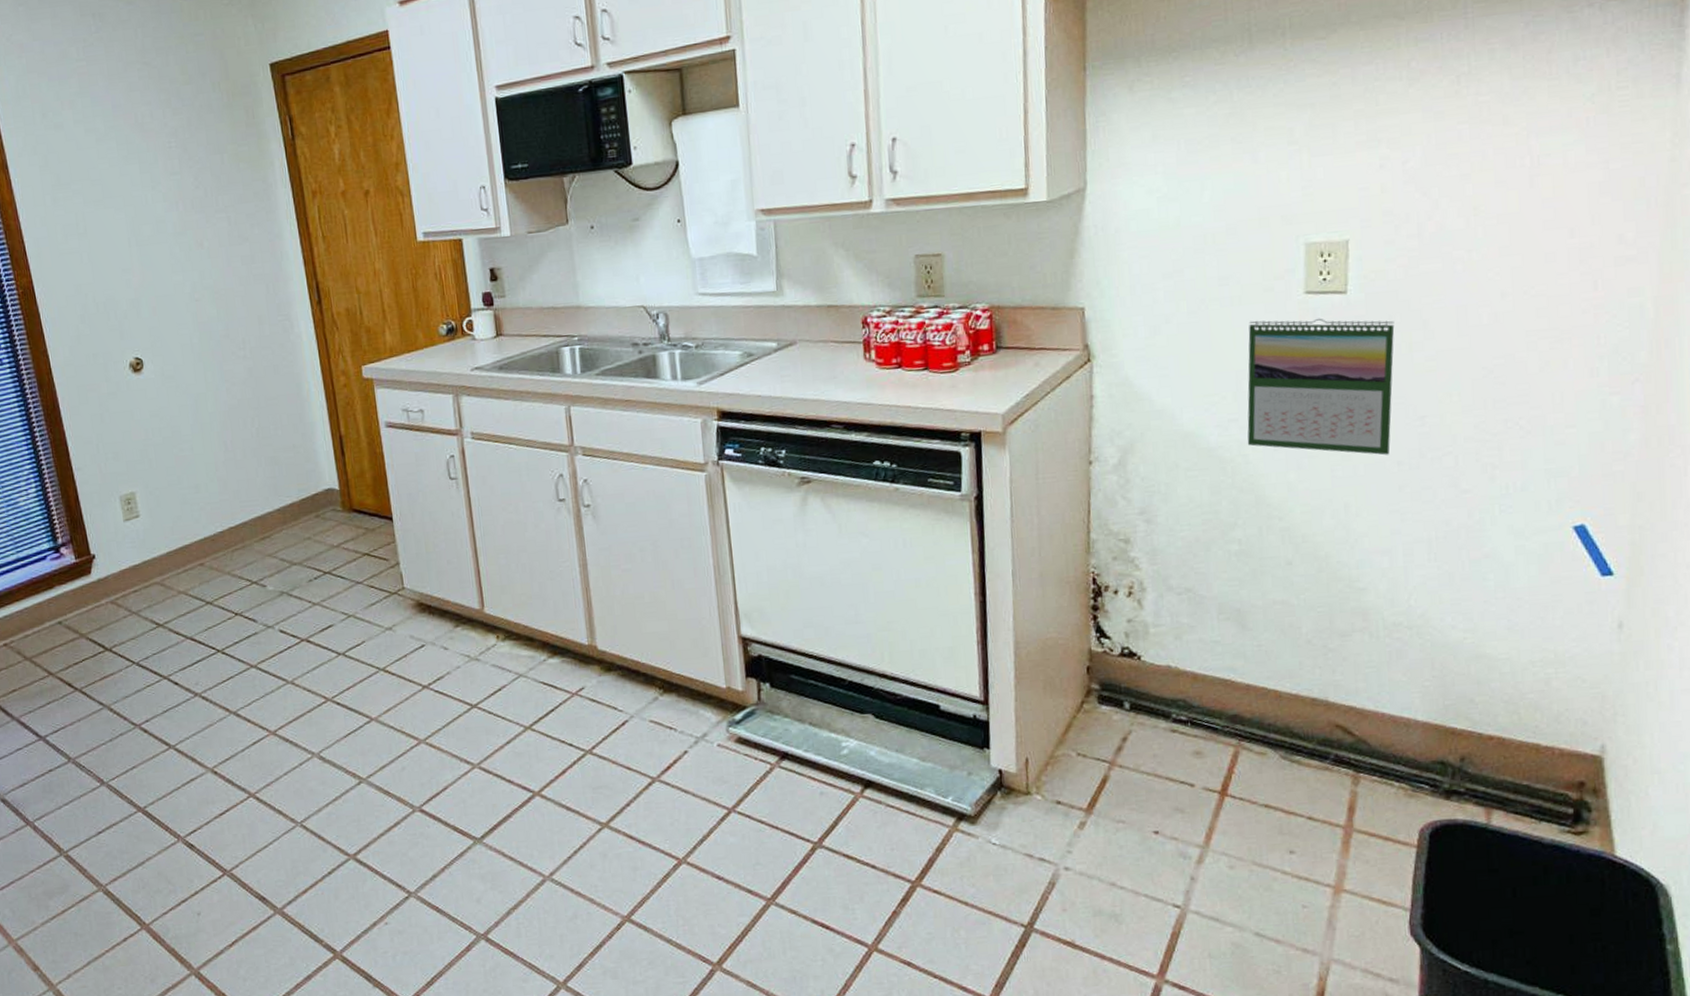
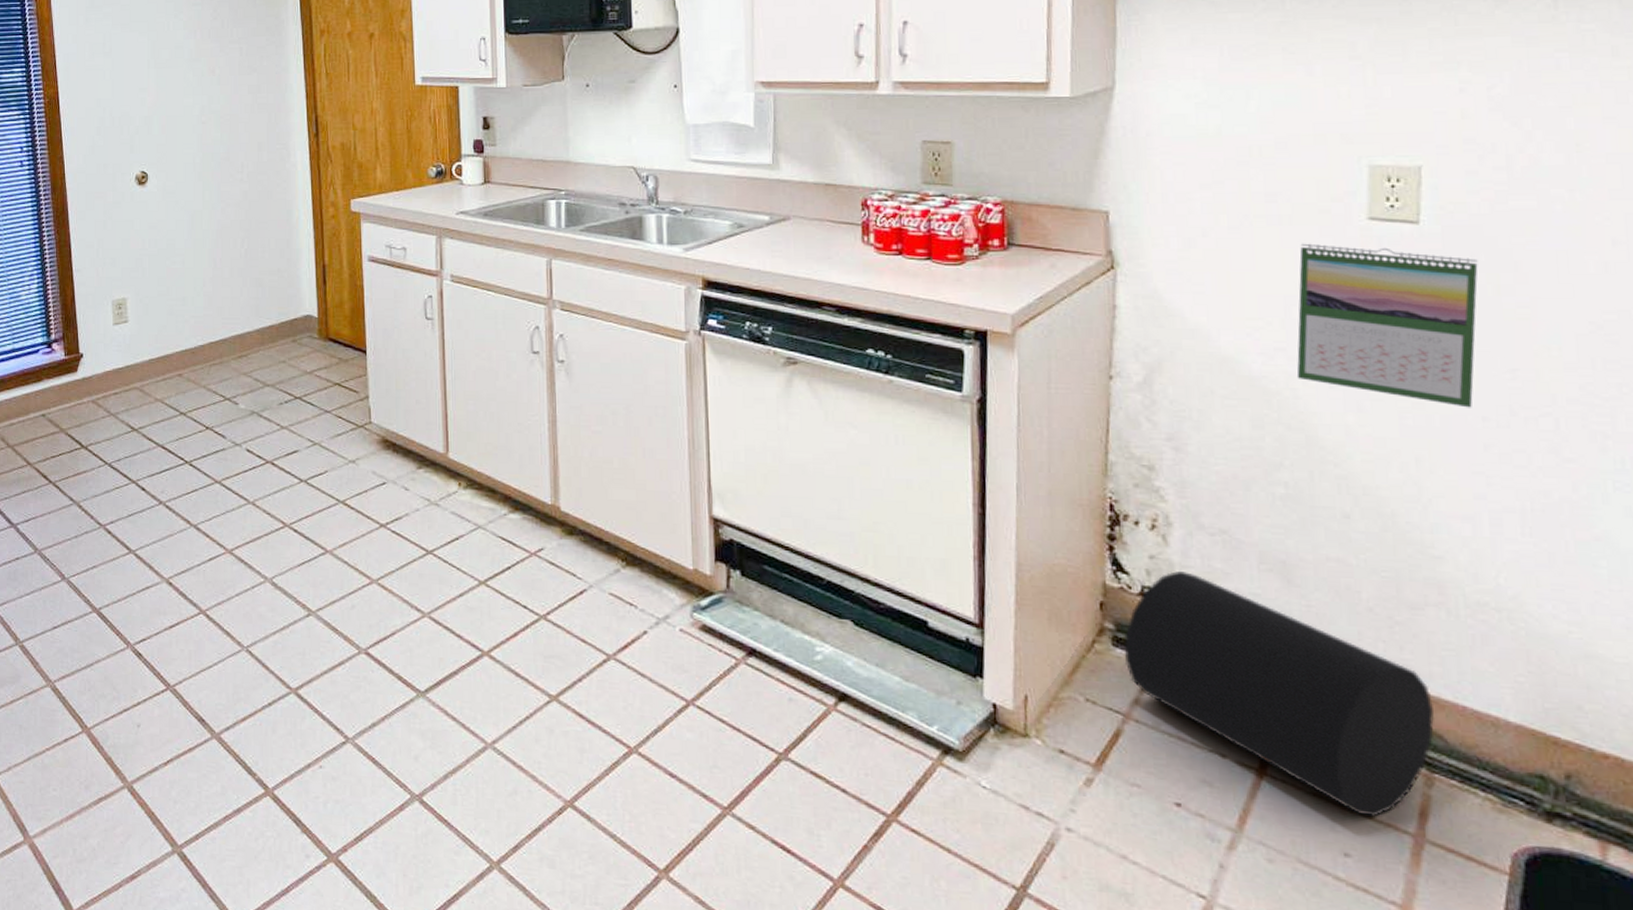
cylinder: none [1108,629,1360,817] -> present [1123,570,1434,817]

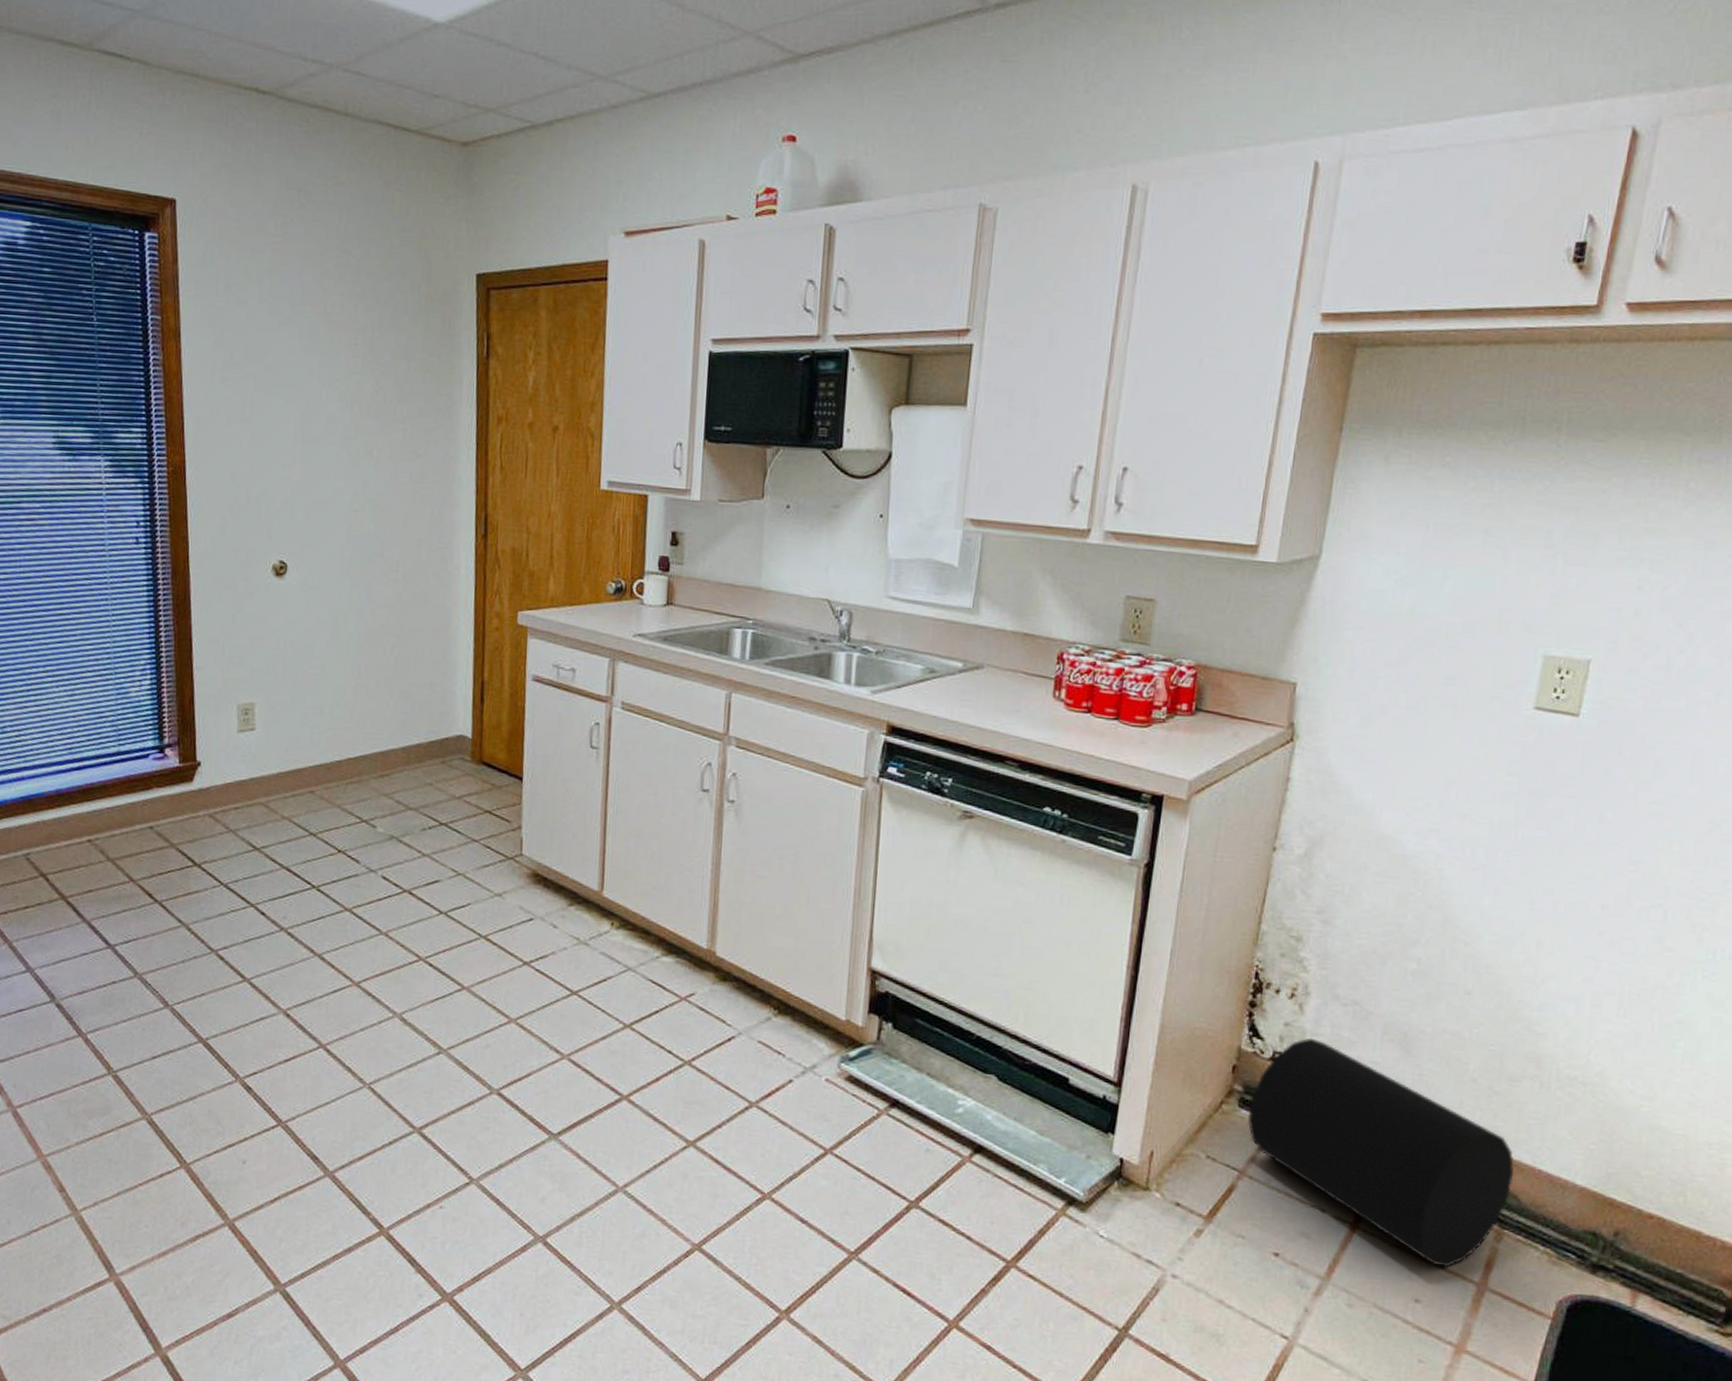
calendar: present [1296,243,1478,408] -> none [1445,728,1625,896]

